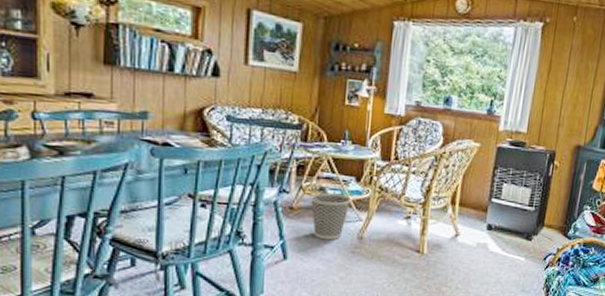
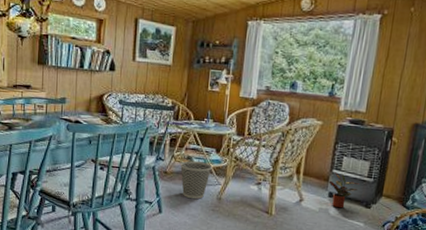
potted plant: none [487,201,520,242] -> present [329,172,360,209]

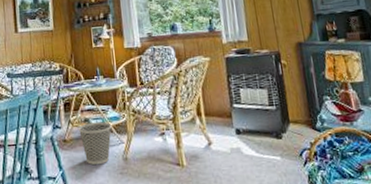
potted plant: present [329,172,360,209] -> none [232,106,263,145]

